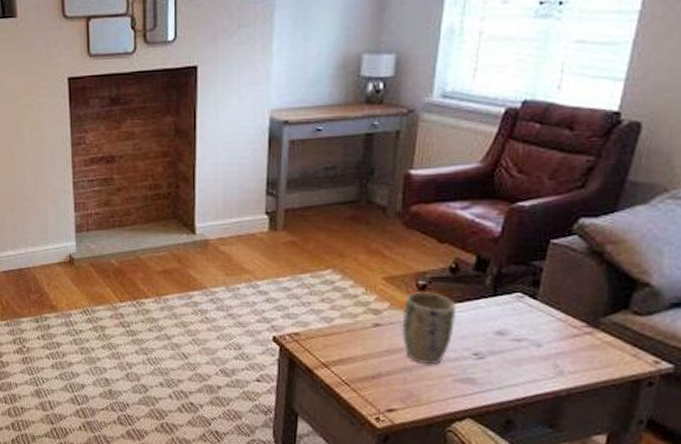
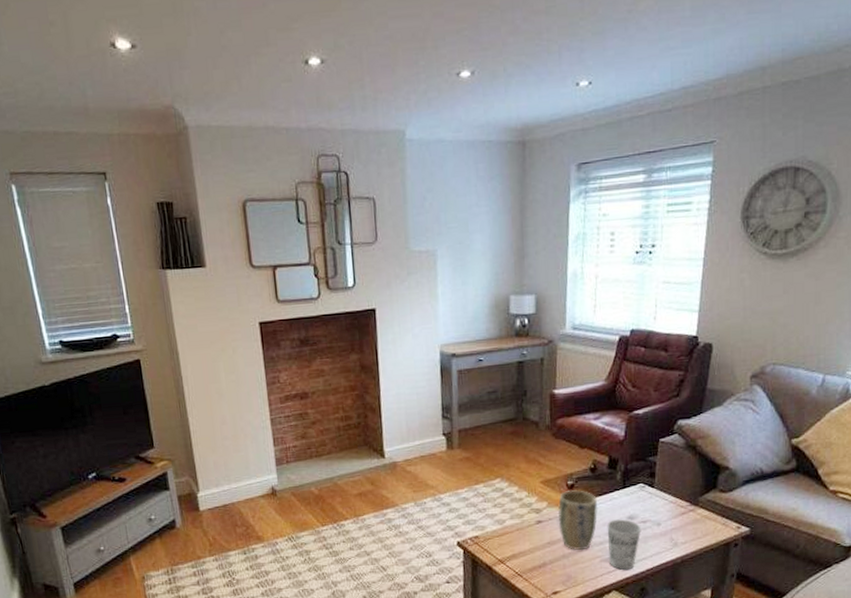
cup: none [464,333,514,396] -> present [607,519,641,571]

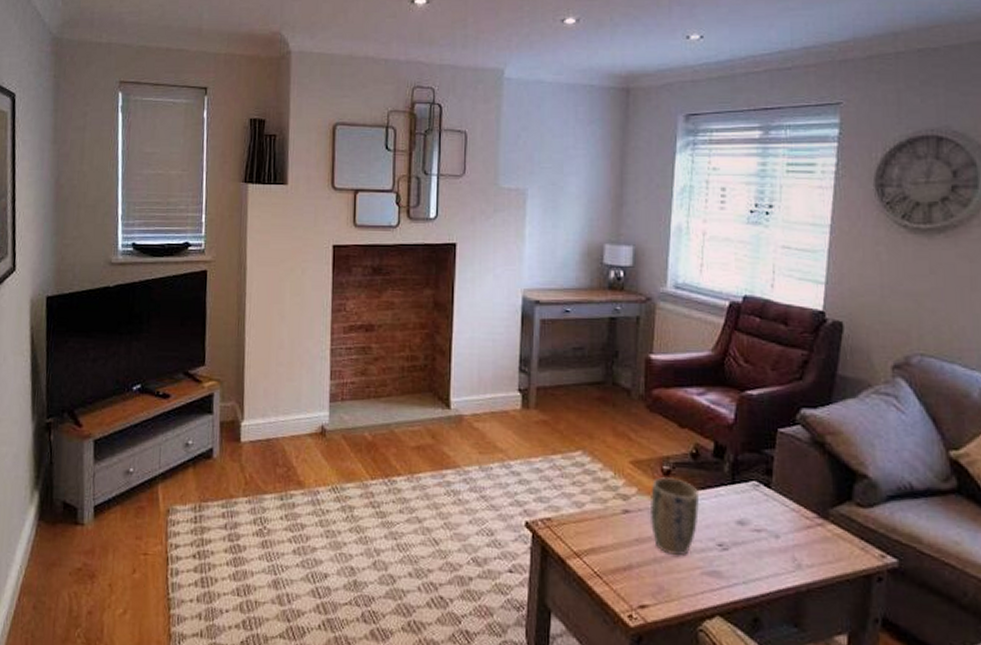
cup: present [607,519,641,571] -> none [710,522,755,592]

